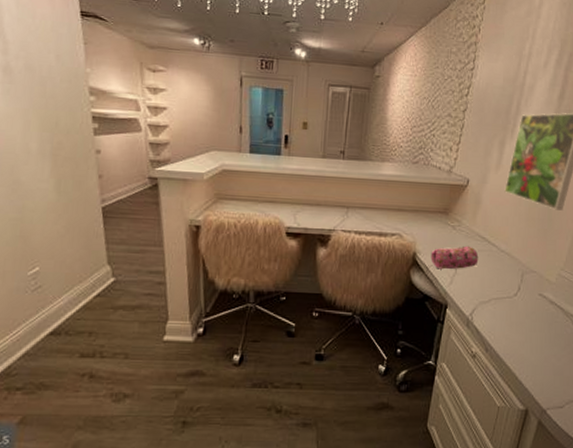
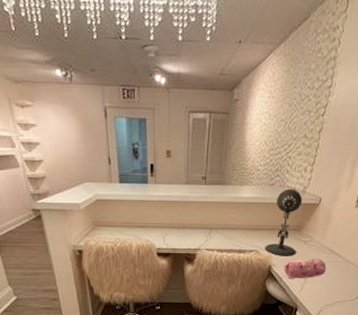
desk lamp: none [408,167,449,243] -> present [265,188,303,256]

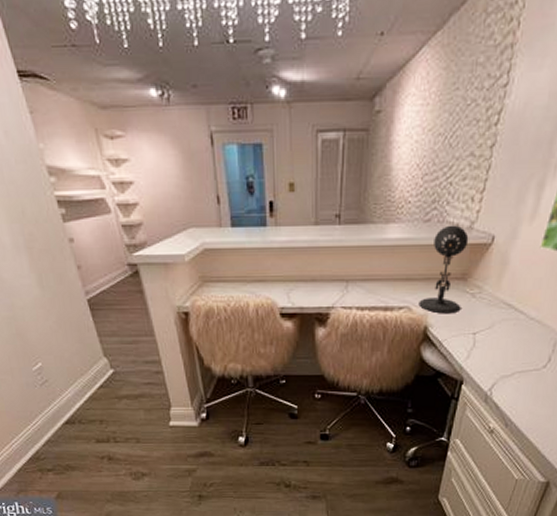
pencil case: present [284,259,327,279] -> none [444,316,503,343]

